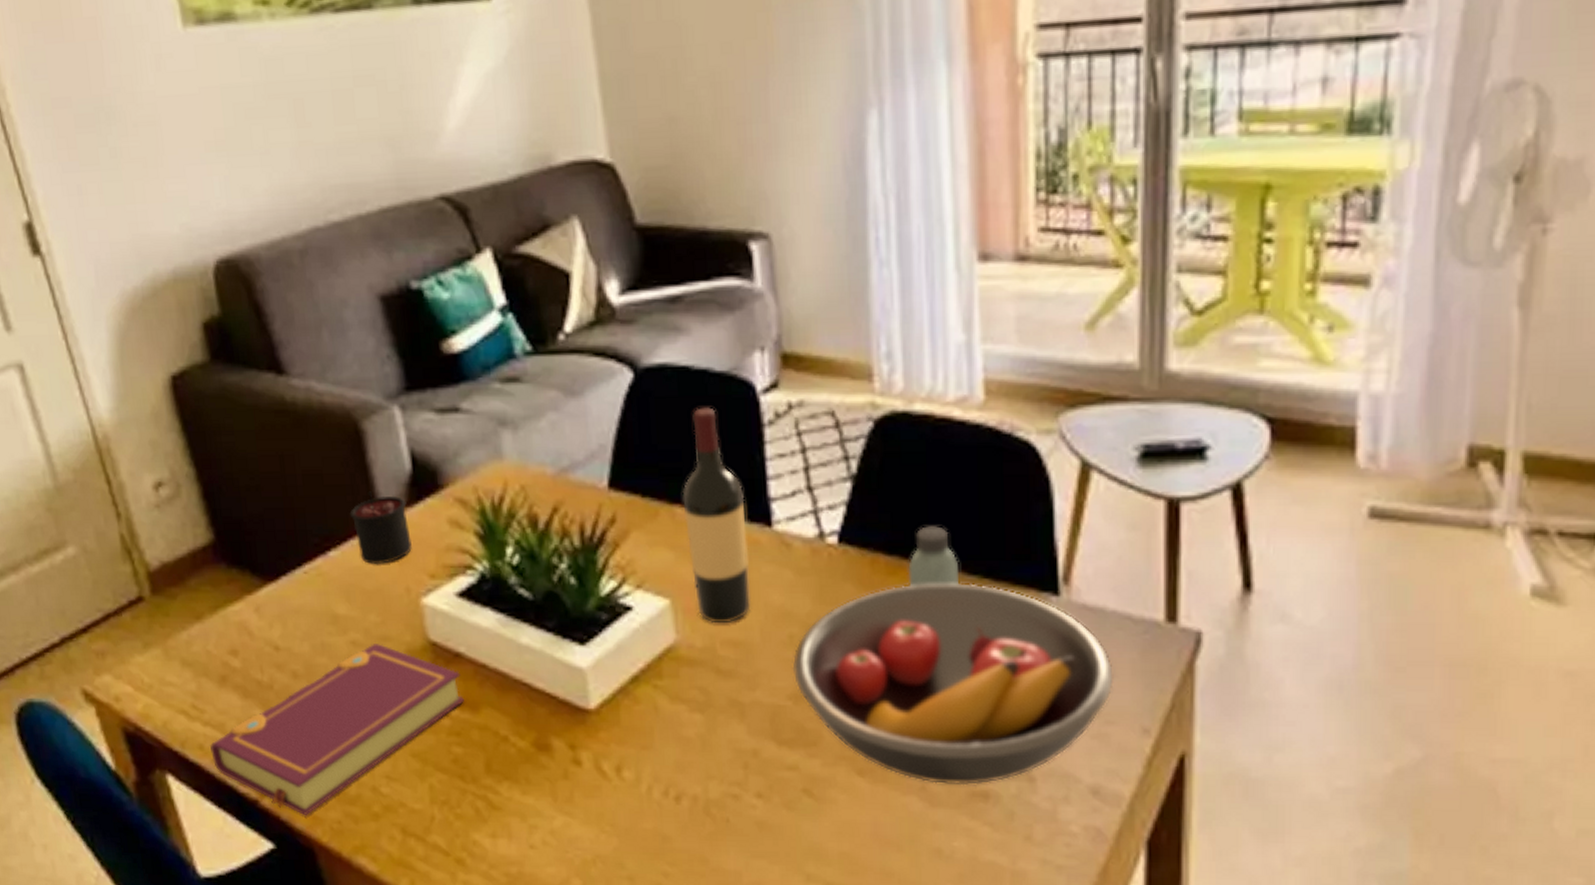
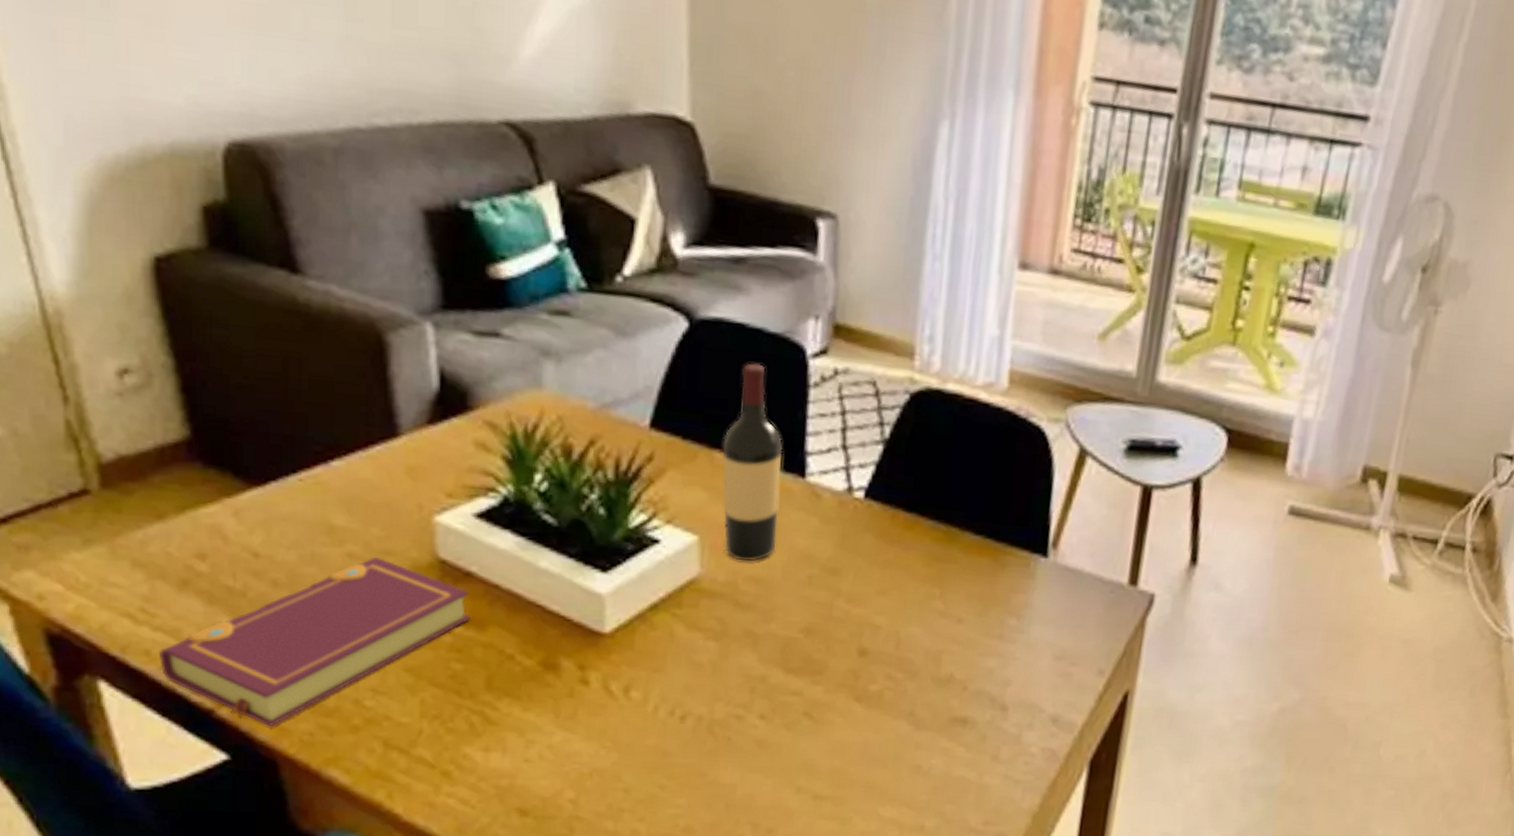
candle: present [349,491,412,565] -> none [361,404,430,480]
fruit bowl: present [792,583,1114,786] -> none [807,538,1083,713]
saltshaker: present [907,526,962,586] -> none [921,490,969,542]

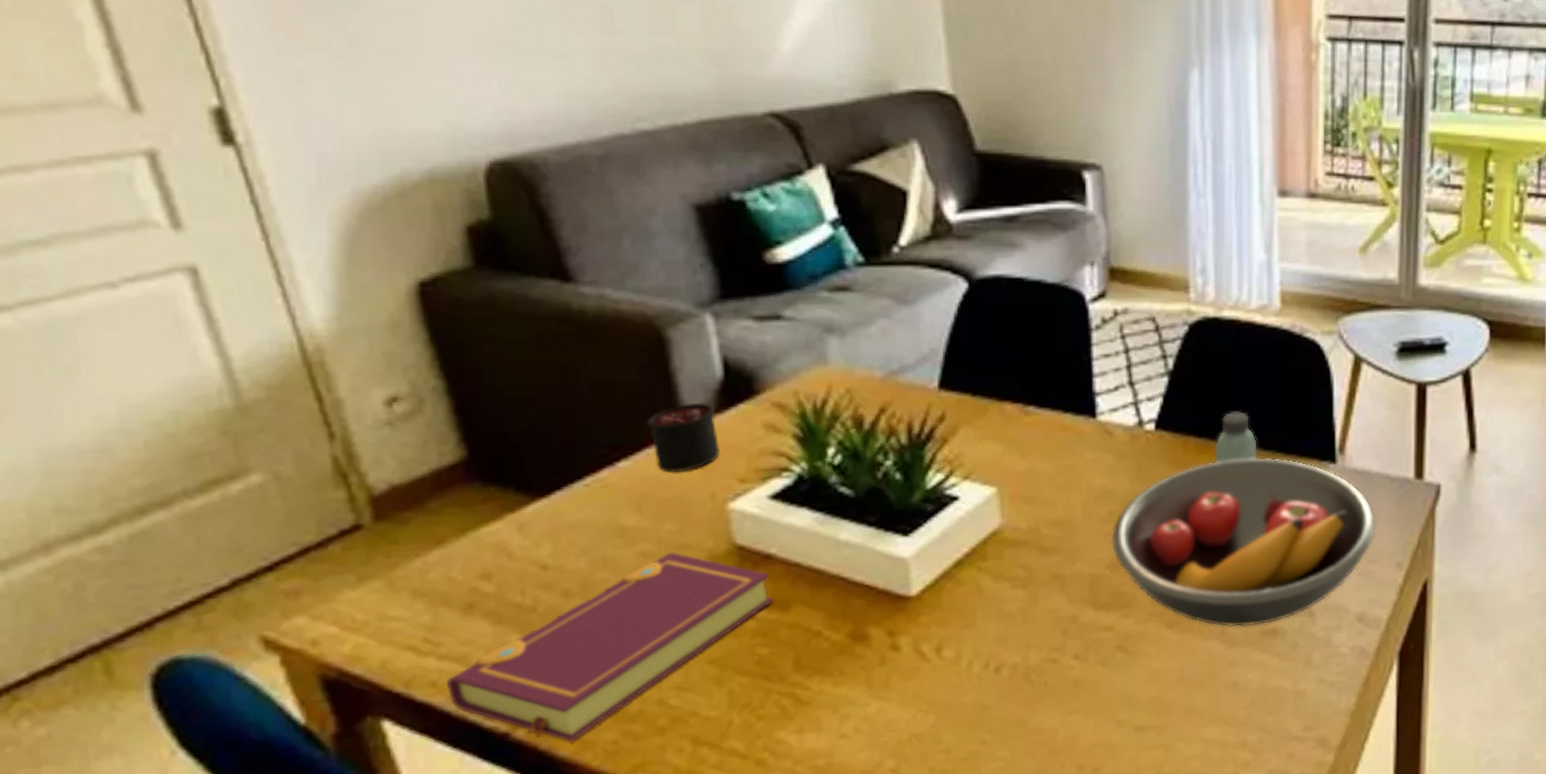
candle: none [361,404,430,480] -> present [646,399,720,473]
wine bottle: present [722,363,783,562] -> none [1012,314,1074,507]
fruit bowl: none [807,538,1083,713] -> present [1111,457,1376,628]
saltshaker: none [921,490,969,542] -> present [1214,411,1259,463]

